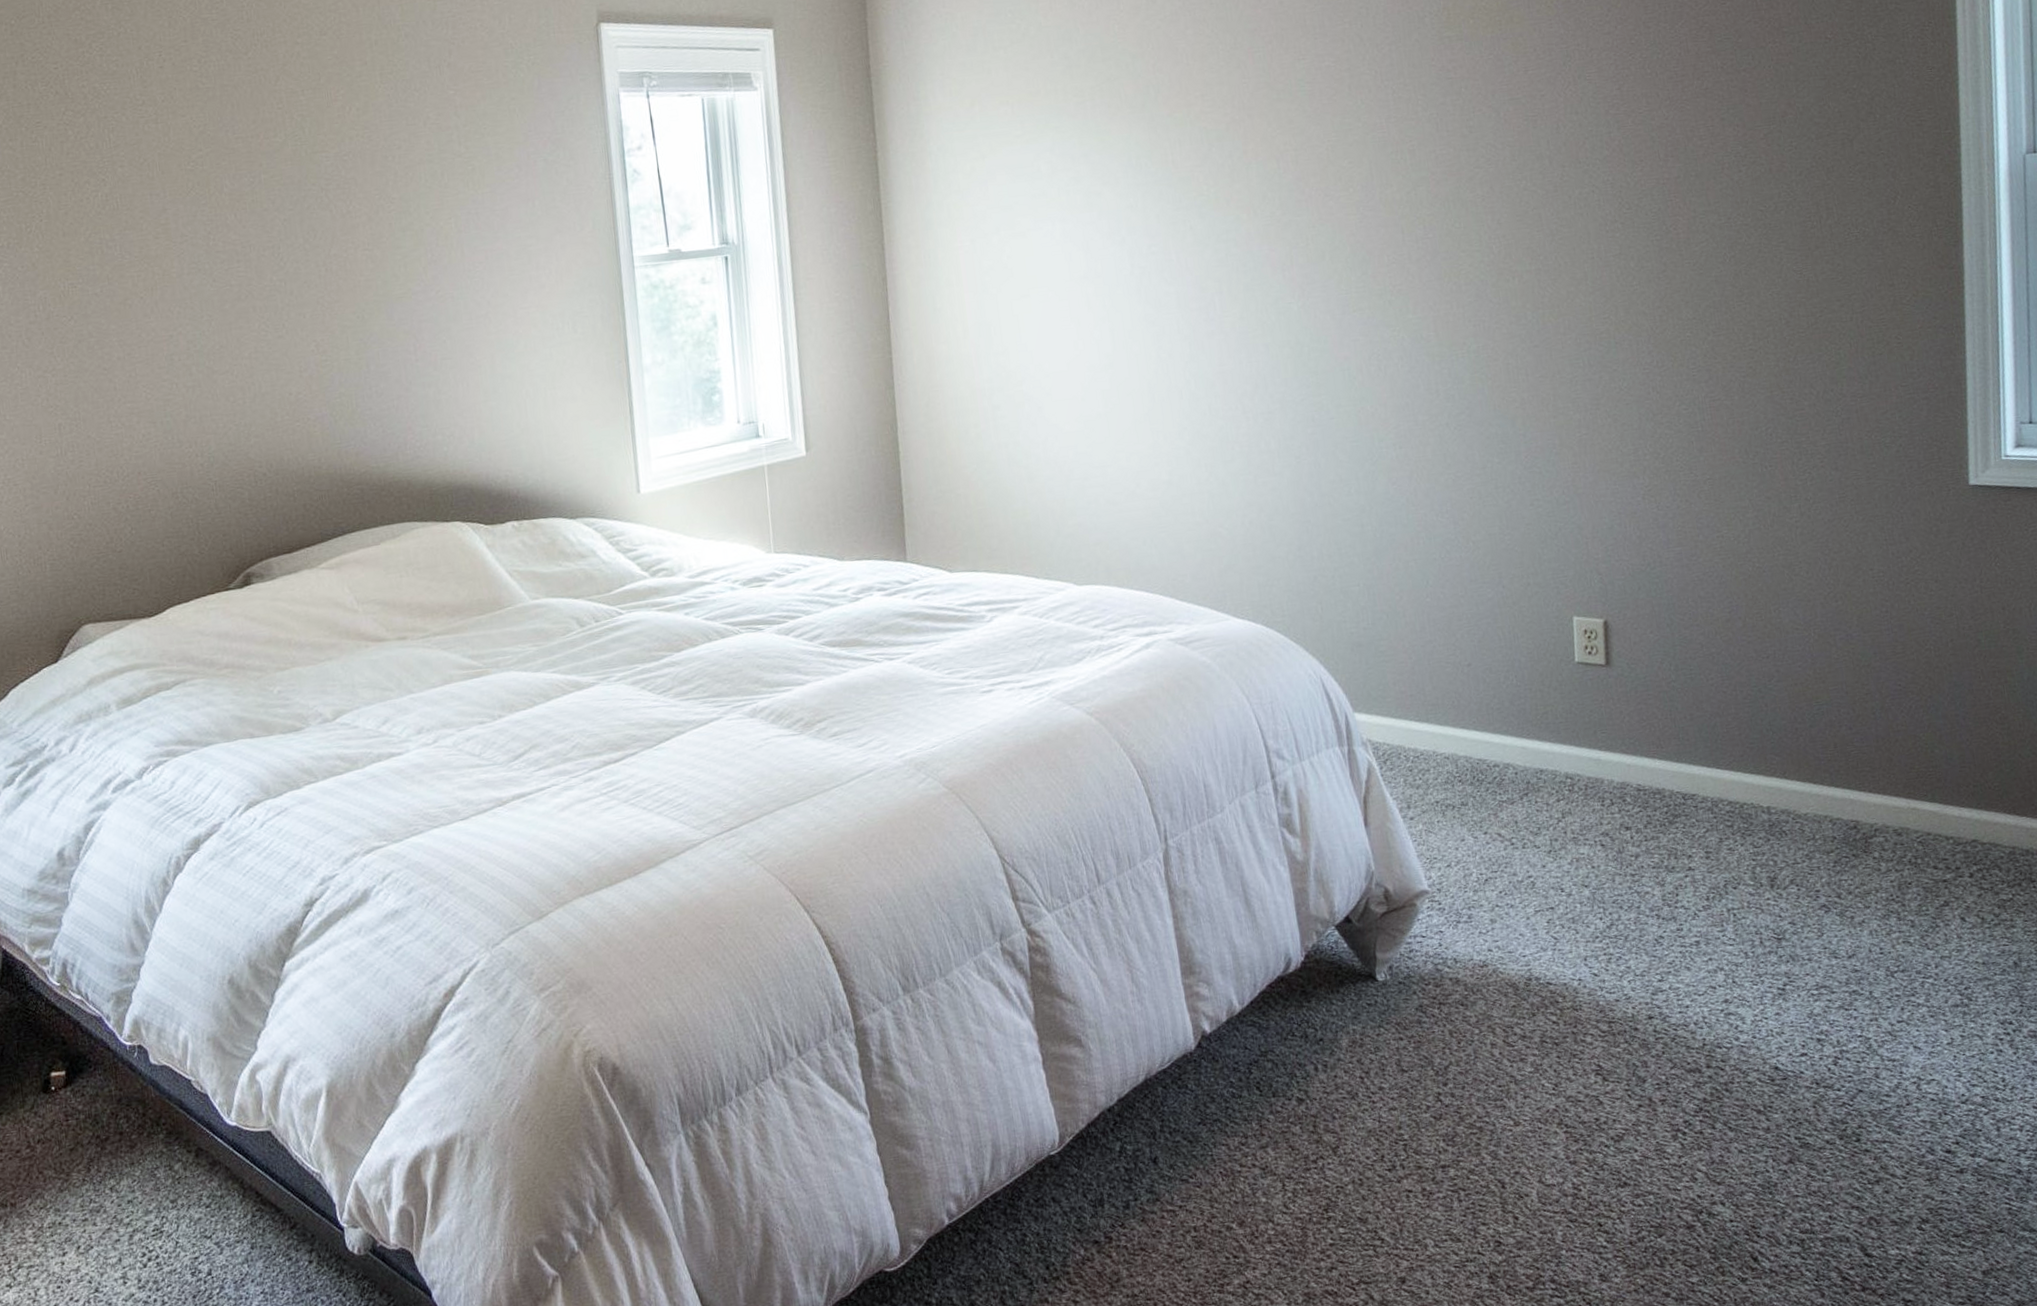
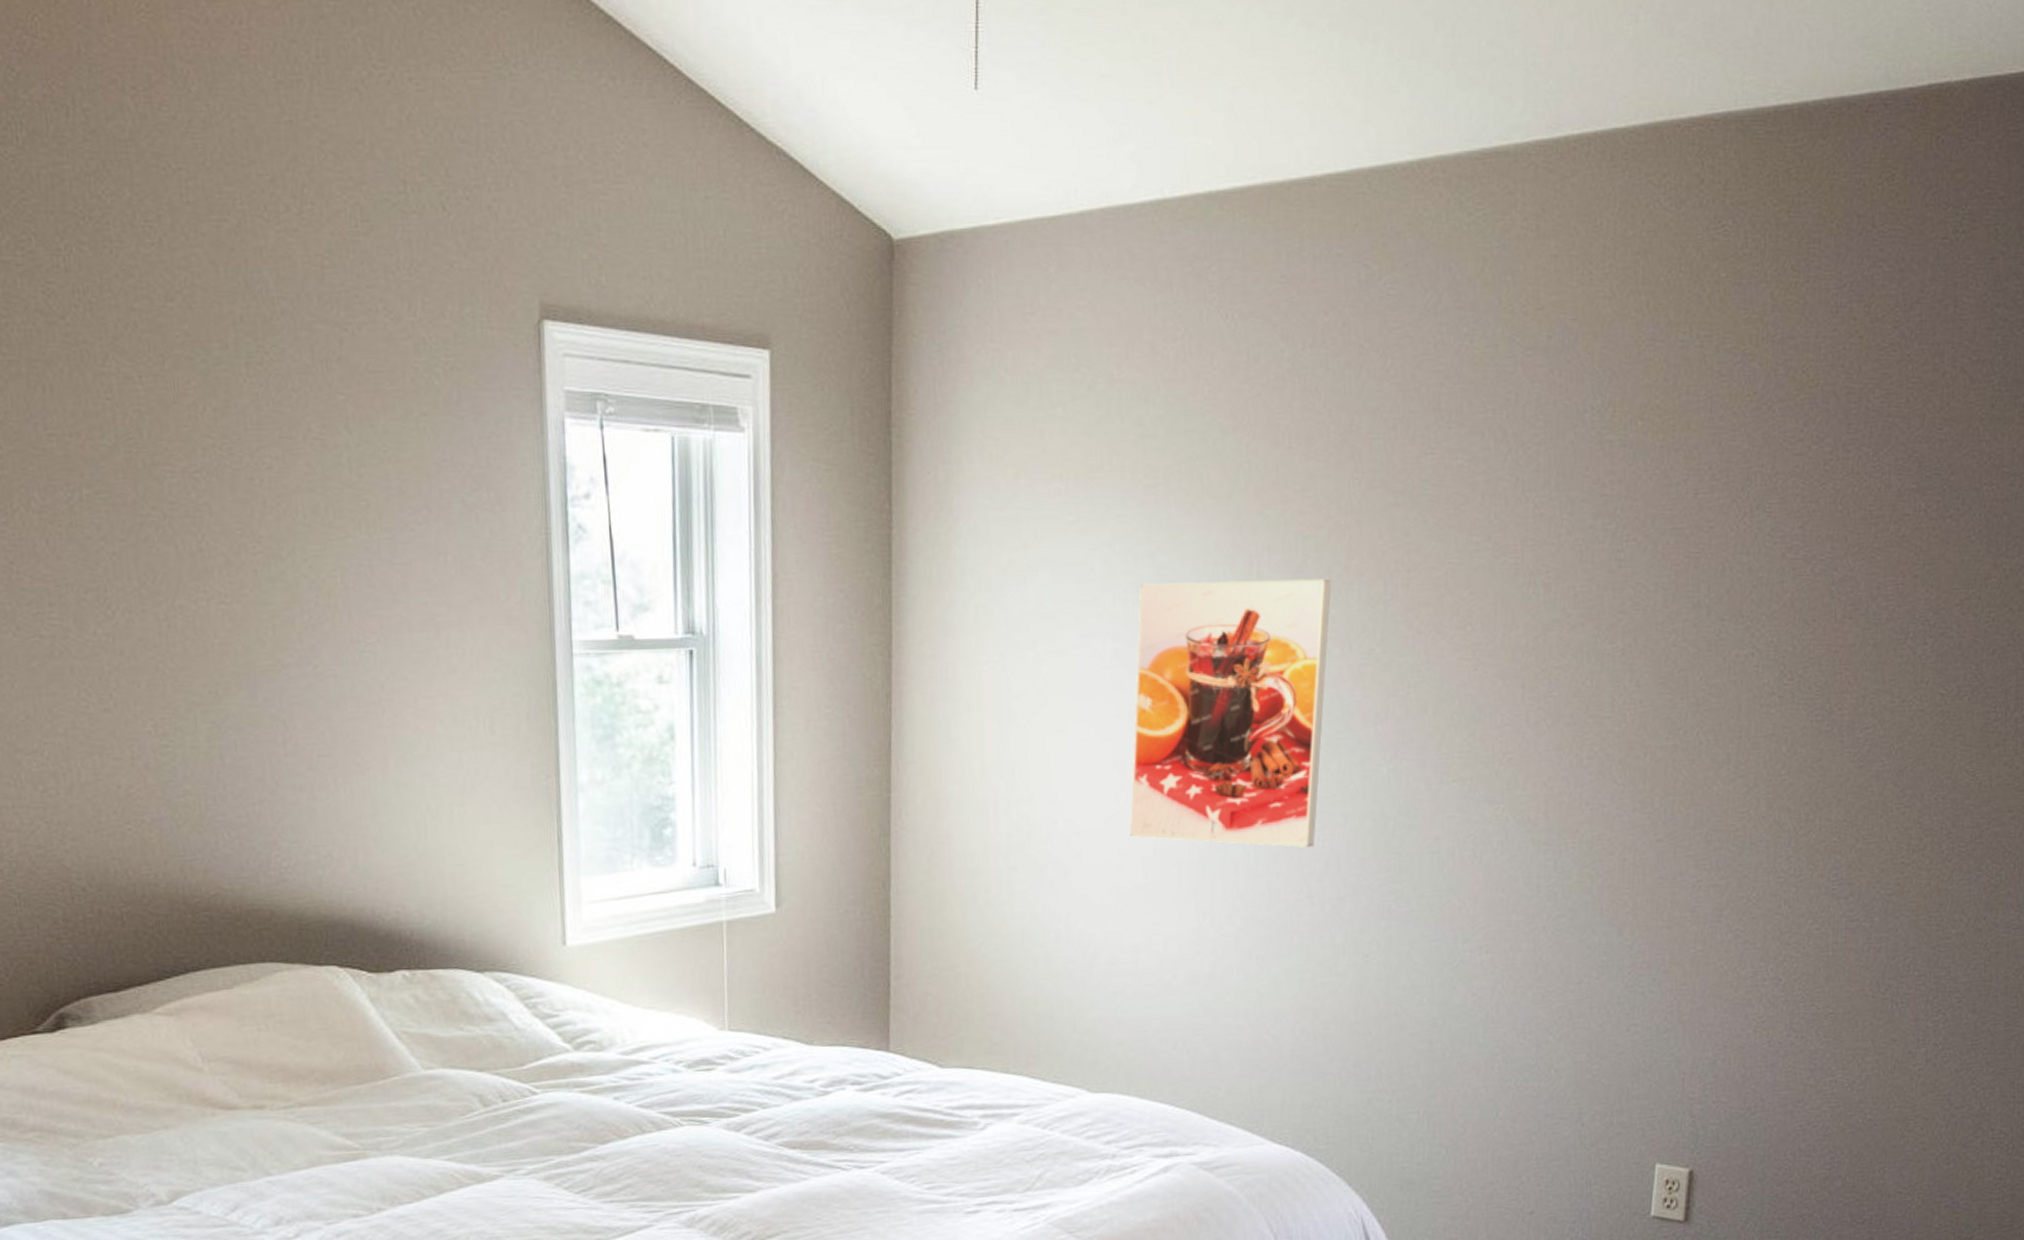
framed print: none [1078,161,1244,375] -> present [1129,578,1332,848]

